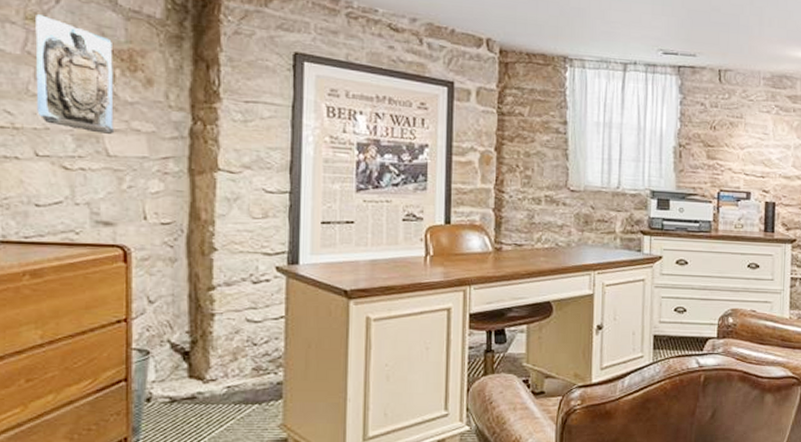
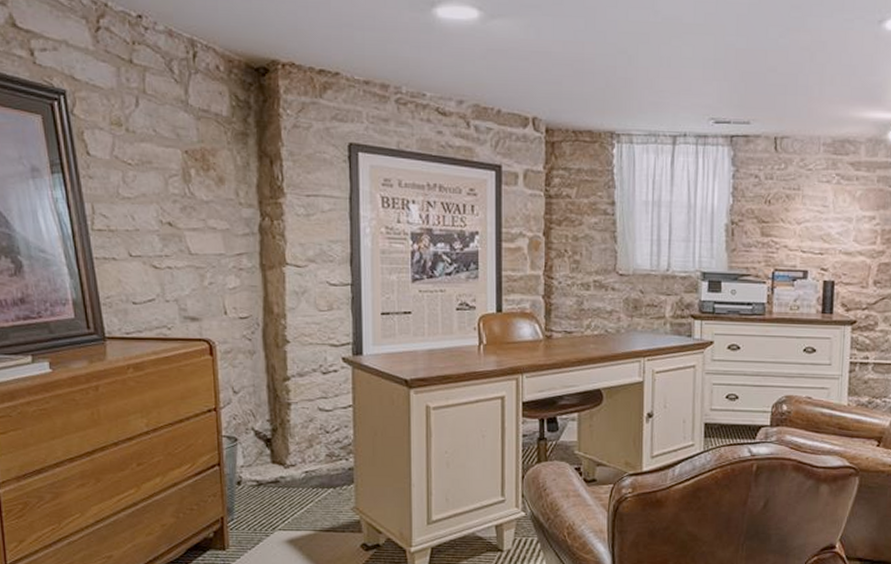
wall sculpture: present [35,14,115,135] -> none [119,119,194,234]

